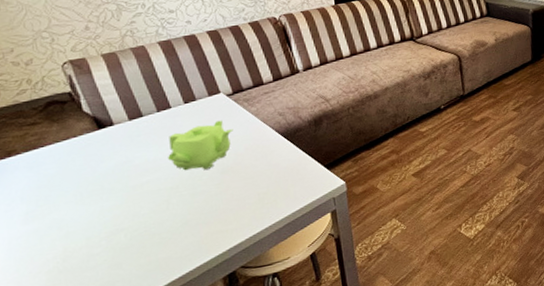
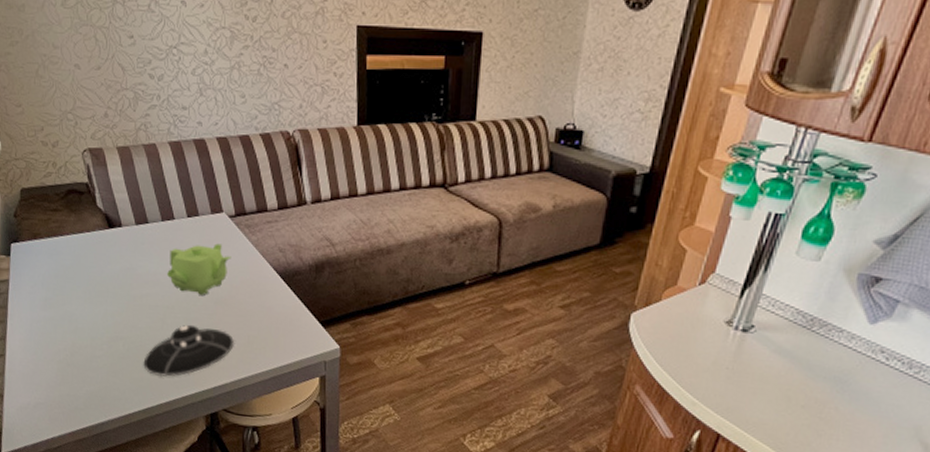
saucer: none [149,195,246,255] -> present [143,324,235,377]

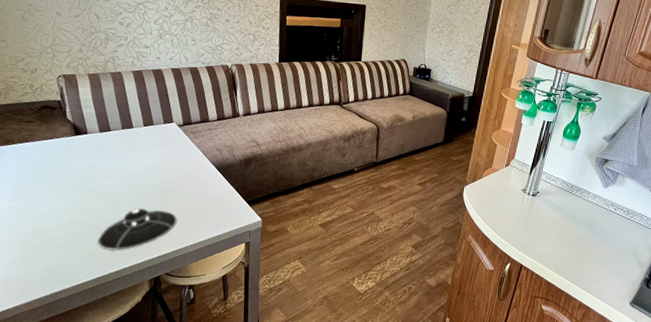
teapot: present [167,243,232,295] -> none [124,145,179,185]

